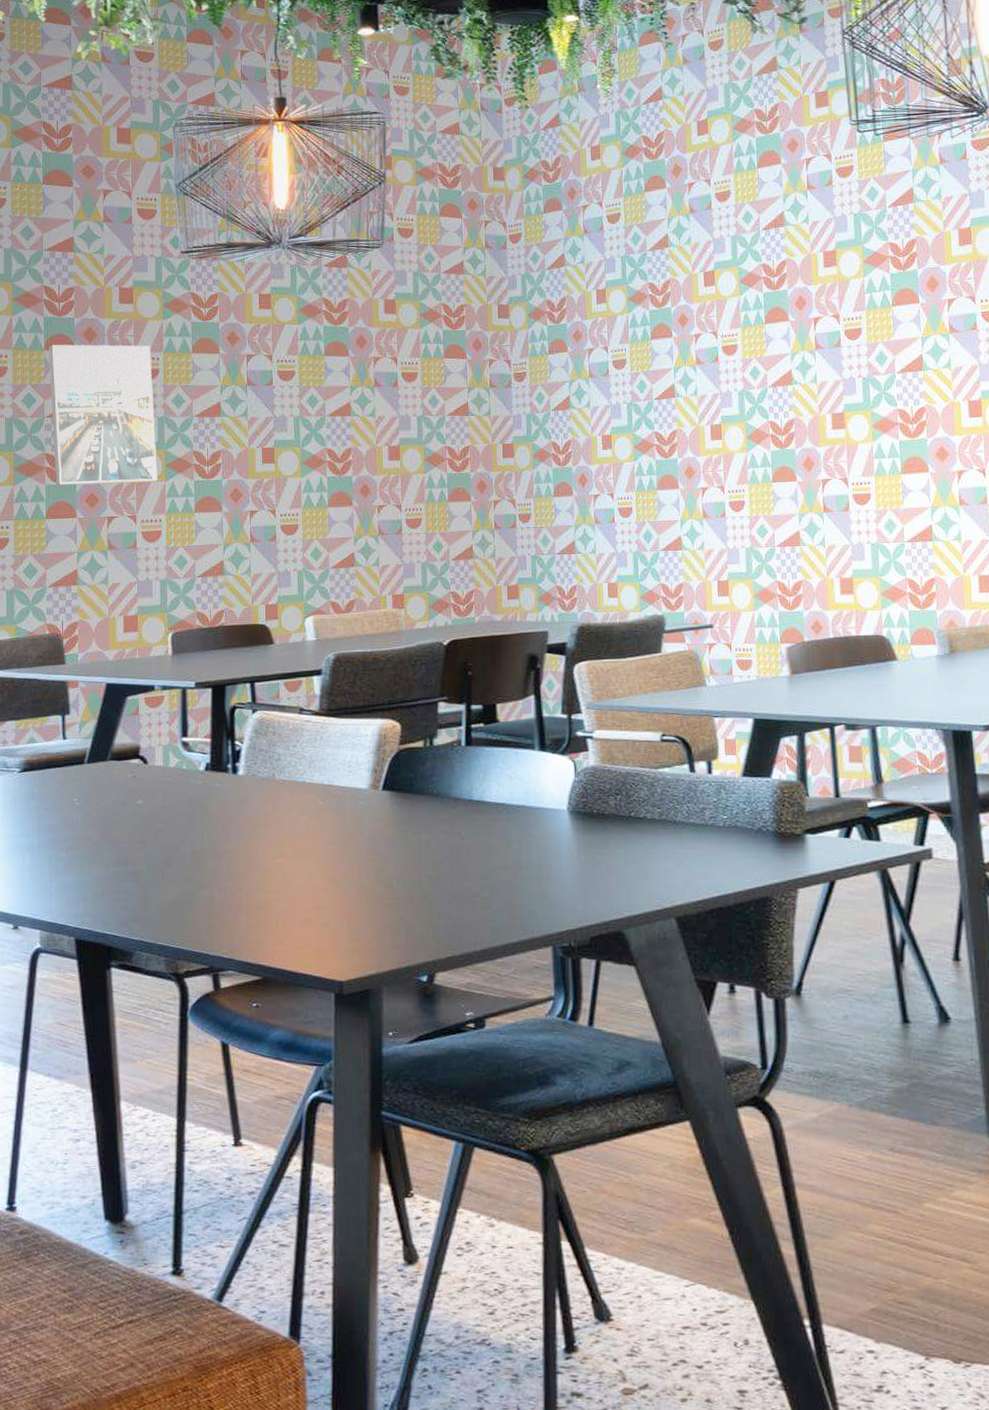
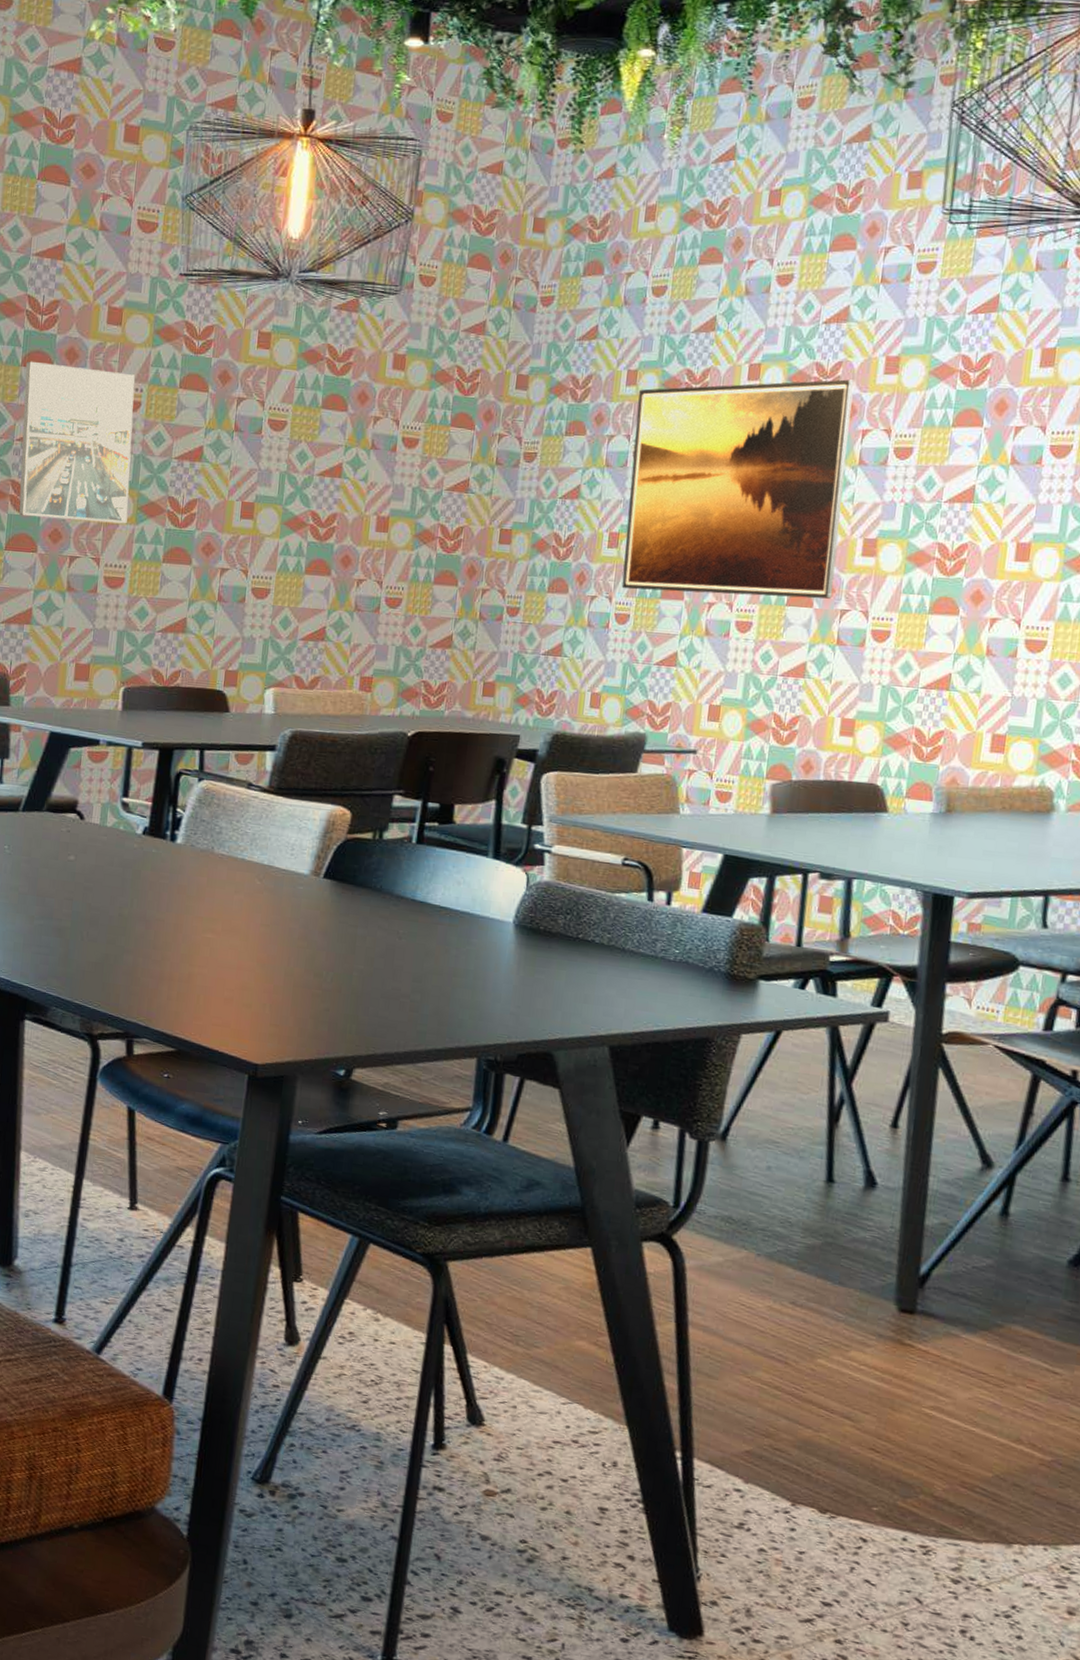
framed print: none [610,275,813,485] -> present [621,379,855,599]

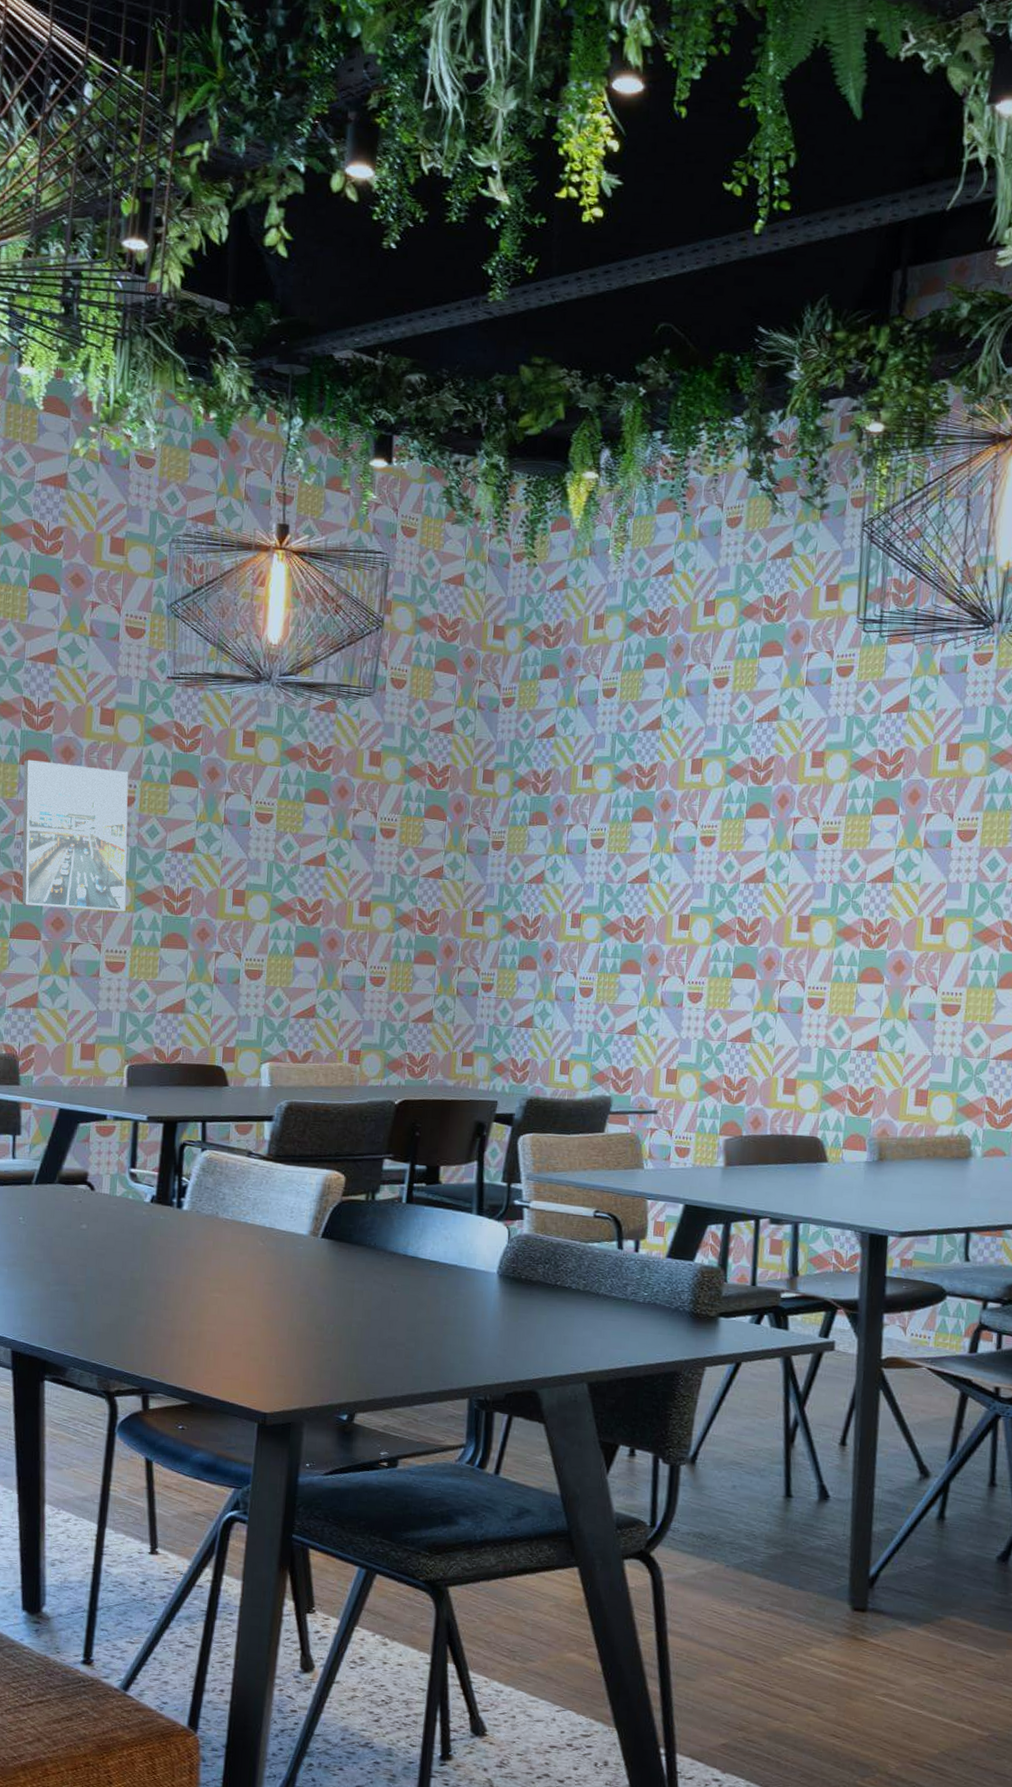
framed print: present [621,379,855,599] -> none [584,772,785,971]

